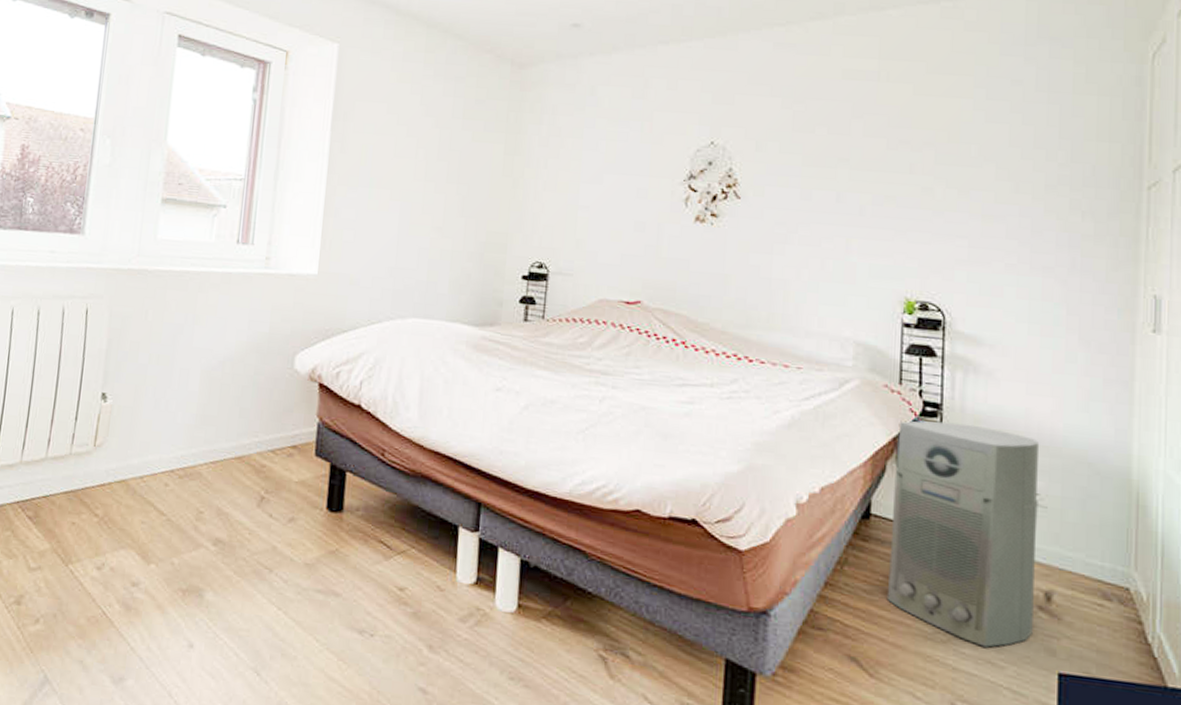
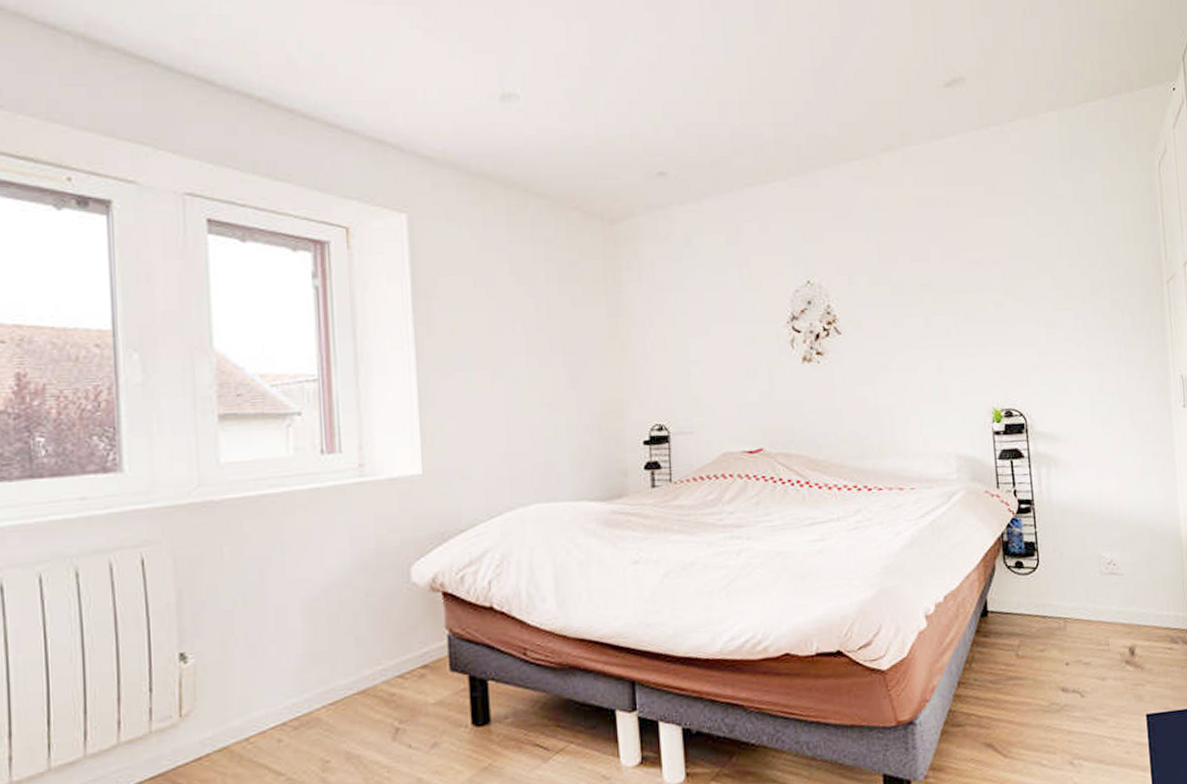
air purifier: present [886,420,1040,648] -> none [1001,513,1124,707]

